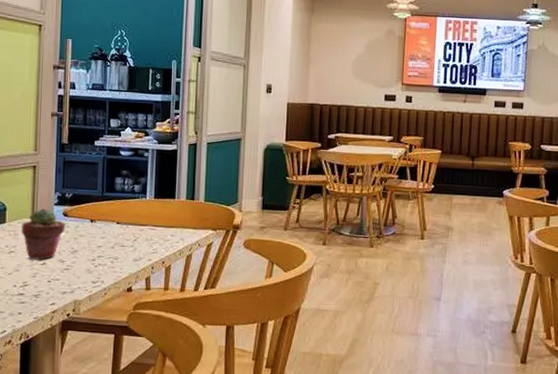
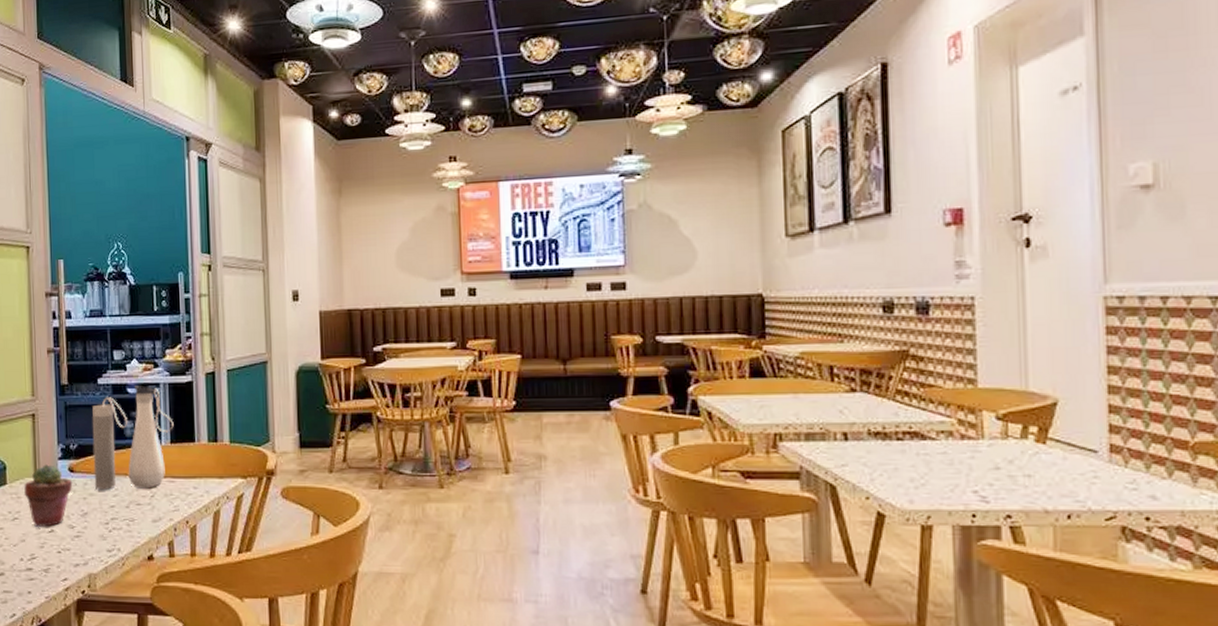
water bottle: none [85,149,158,234] -> present [92,385,174,490]

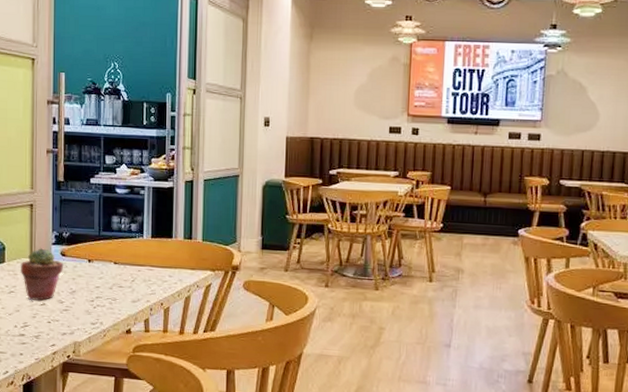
water bottle: present [92,385,174,490] -> none [83,187,155,274]

